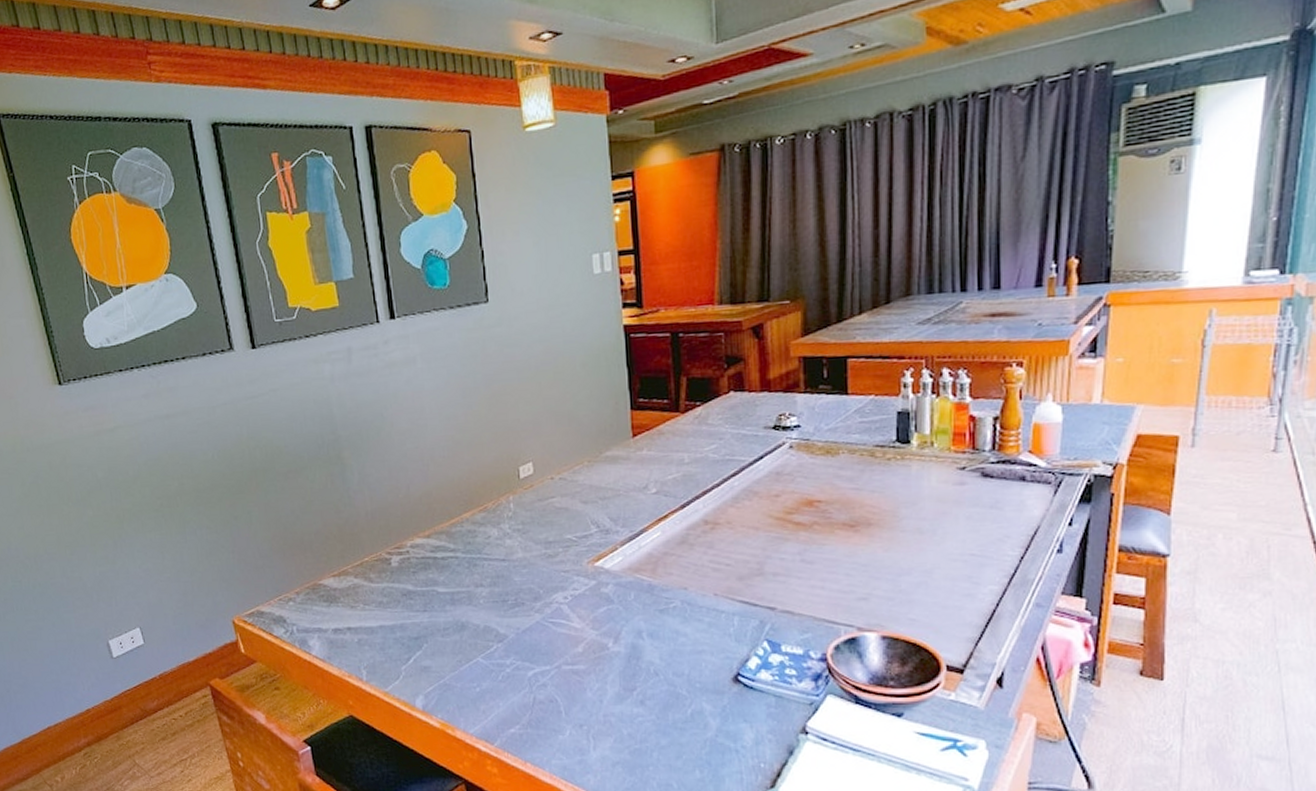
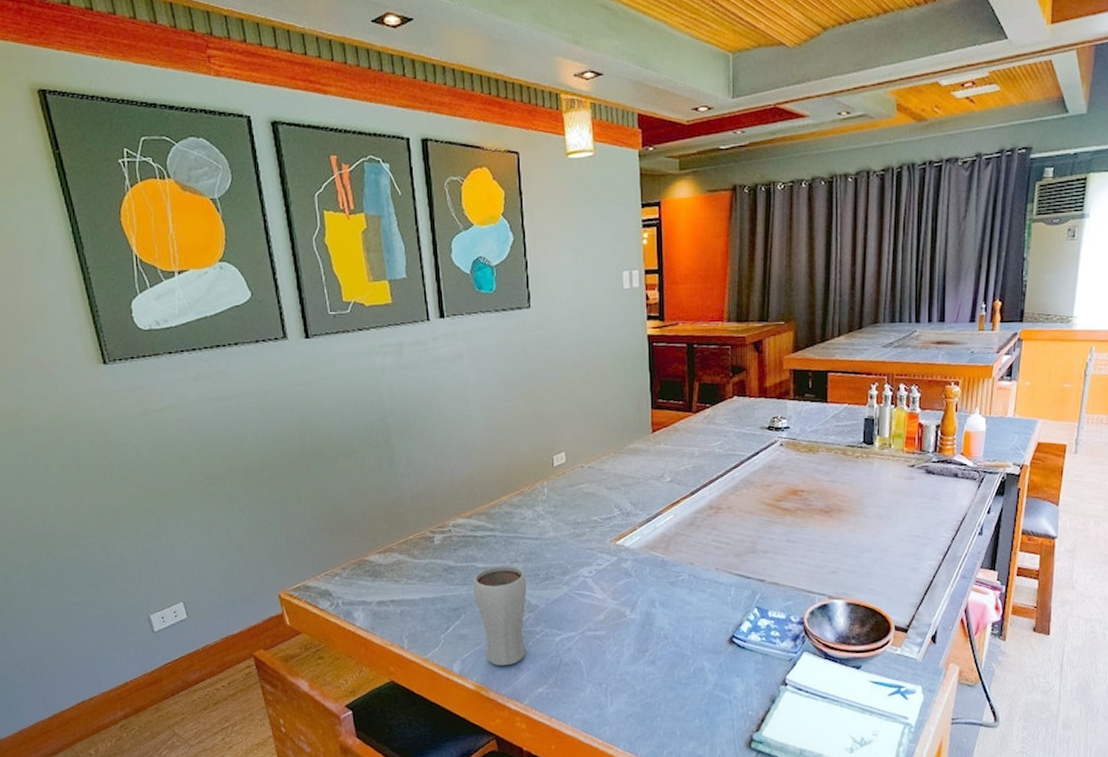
drinking glass: none [434,589,495,703] -> present [473,564,527,666]

